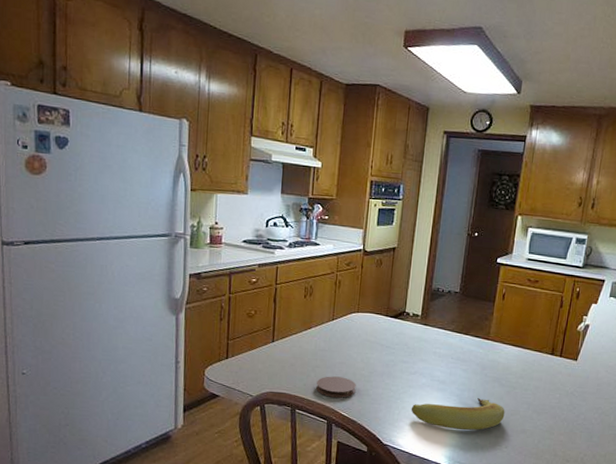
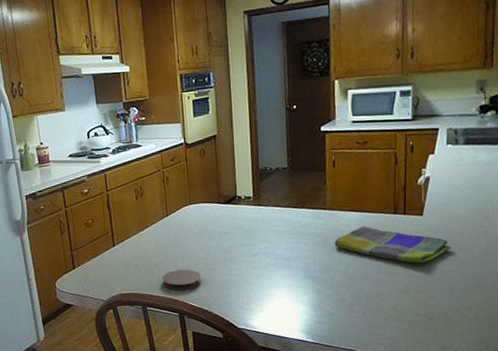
banana: present [411,398,505,431] -> none [259,269,356,304]
dish towel: none [490,362,598,407] -> present [334,226,452,264]

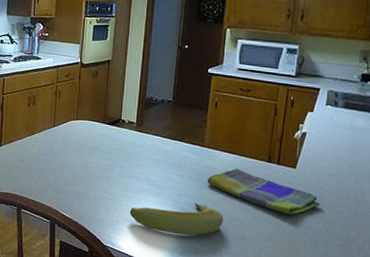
coaster: present [162,269,201,291] -> none [40,178,77,200]
banana: none [259,269,356,304] -> present [129,203,224,236]

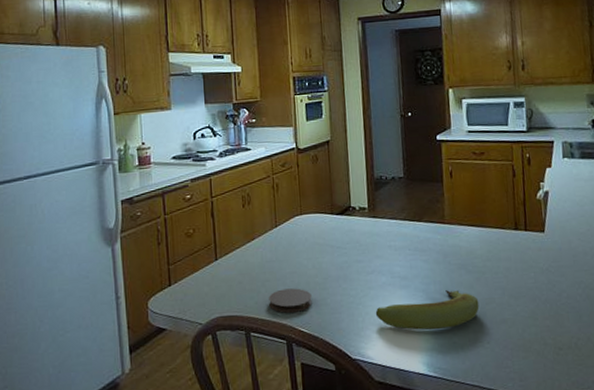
coaster: none [40,178,77,200] -> present [269,288,312,313]
dish towel: present [207,168,321,215] -> none [454,242,577,286]

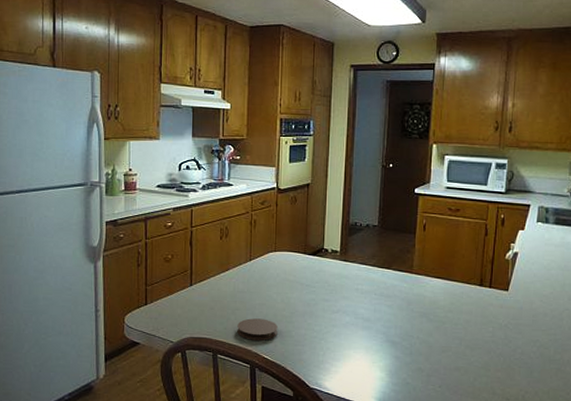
banana: present [375,290,479,331] -> none [336,335,436,370]

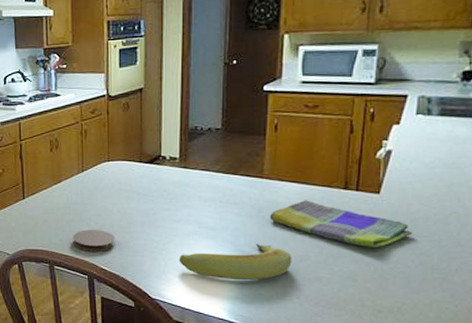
banana: none [336,335,436,370] -> present [178,244,292,281]
dish towel: none [417,295,534,341] -> present [269,200,413,248]

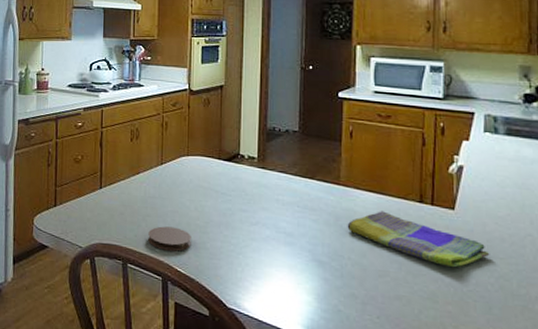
banana: present [178,244,292,281] -> none [256,255,371,295]

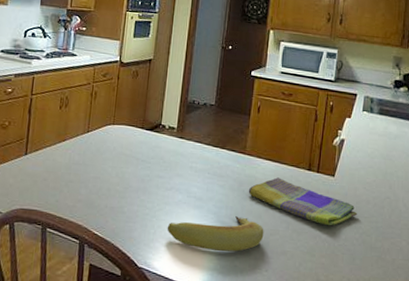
coaster: present [148,226,191,252] -> none [69,191,110,216]
banana: none [256,255,371,295] -> present [167,216,264,252]

